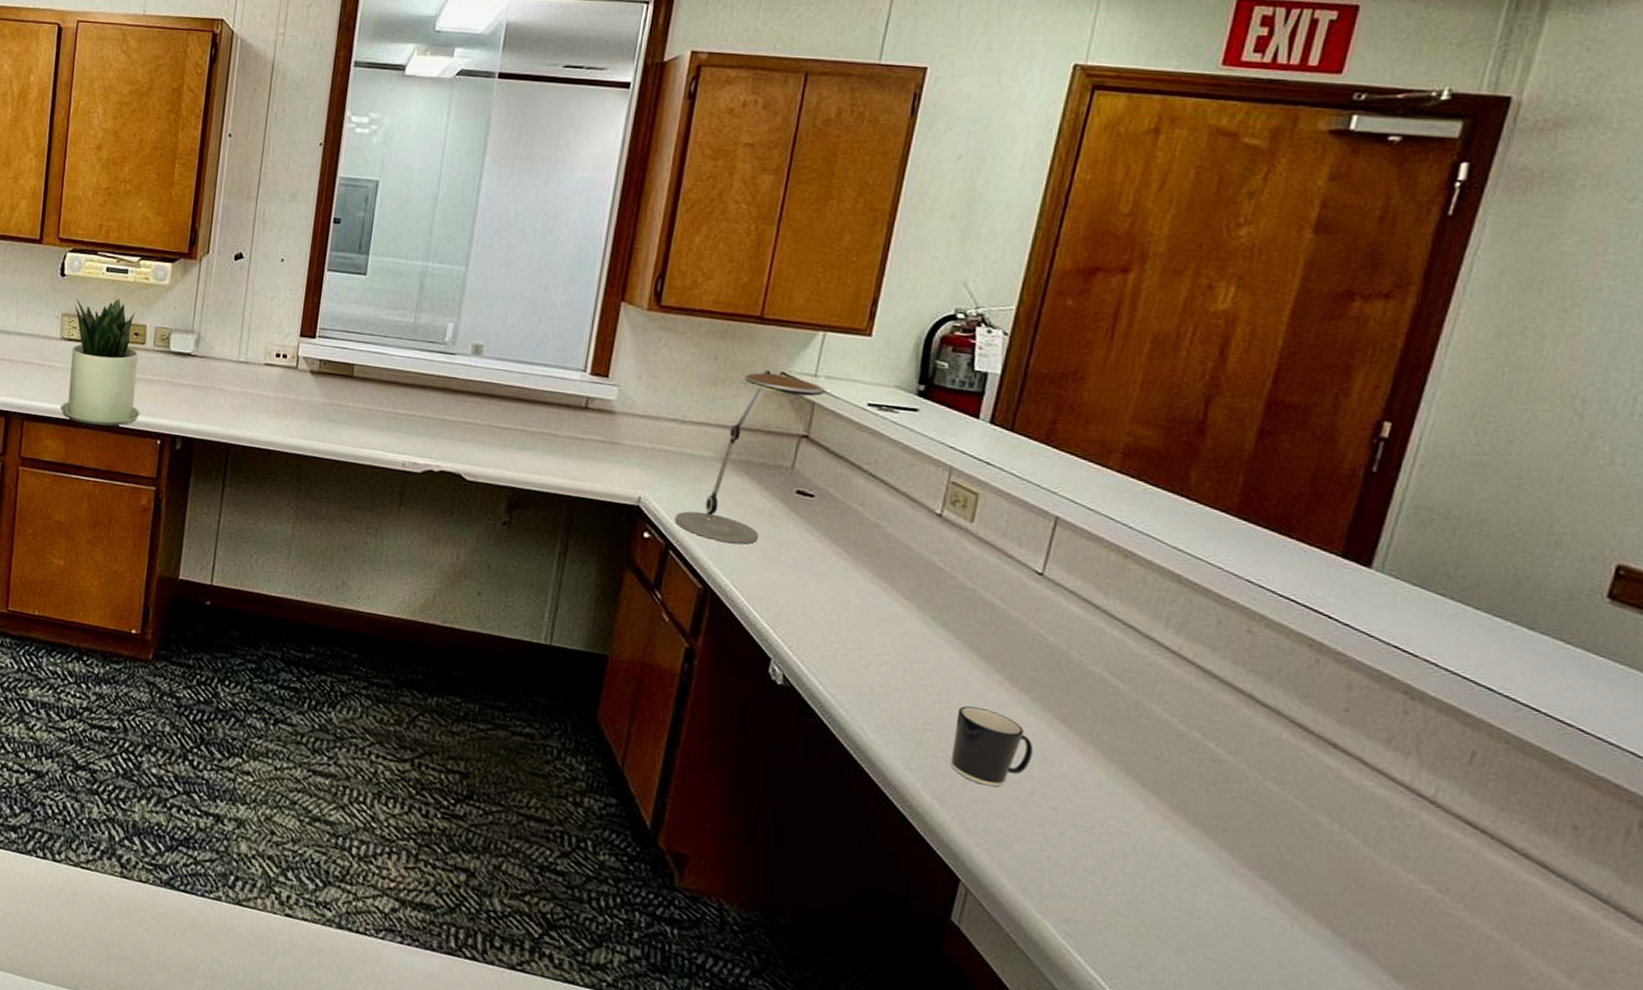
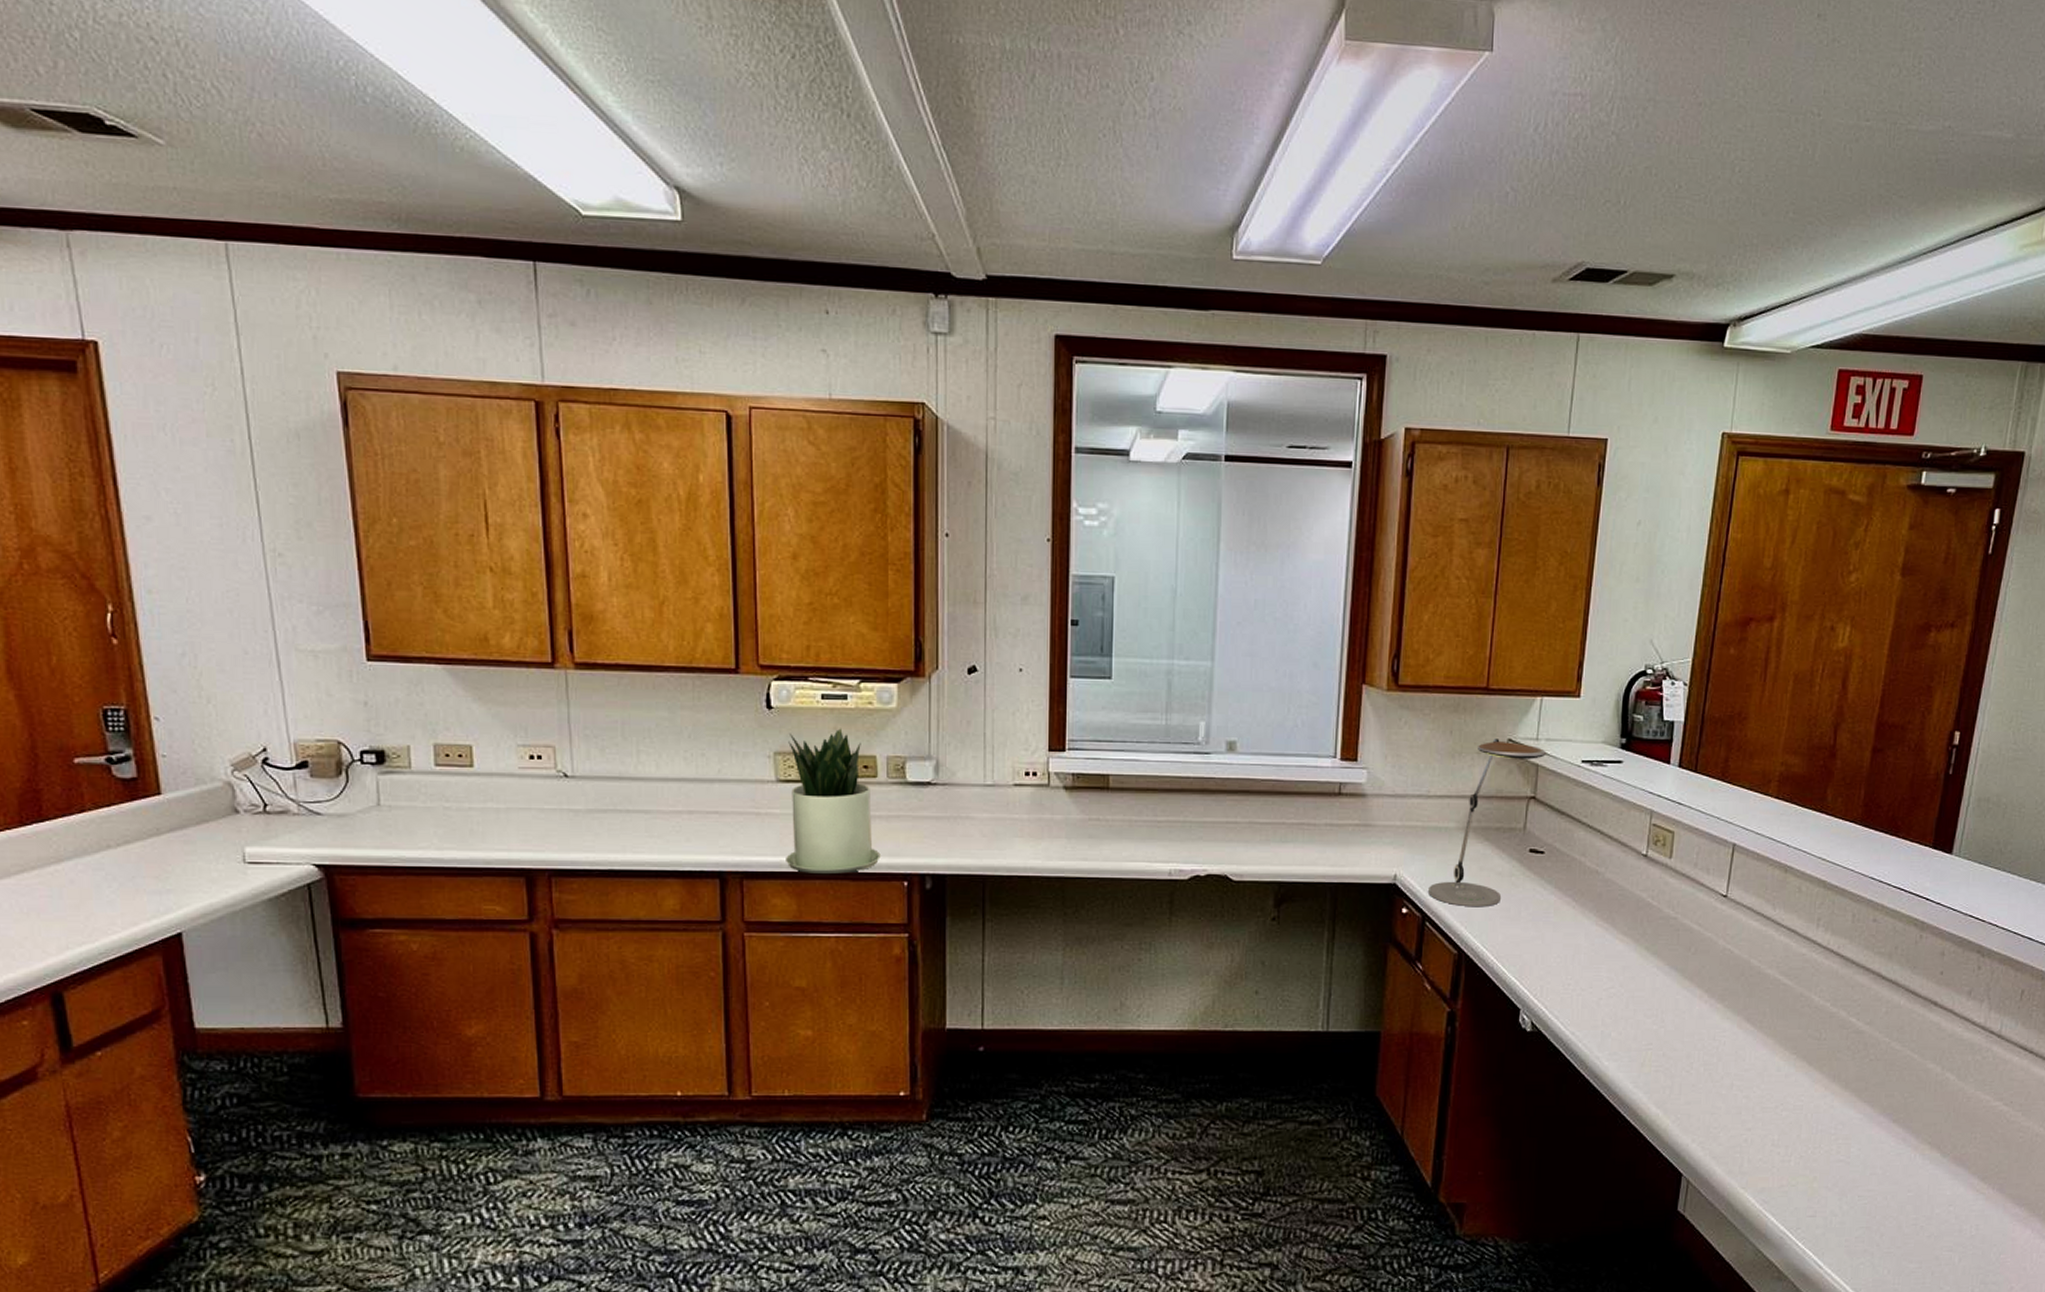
mug: present [950,706,1033,788] -> none [1668,1022,1729,1088]

